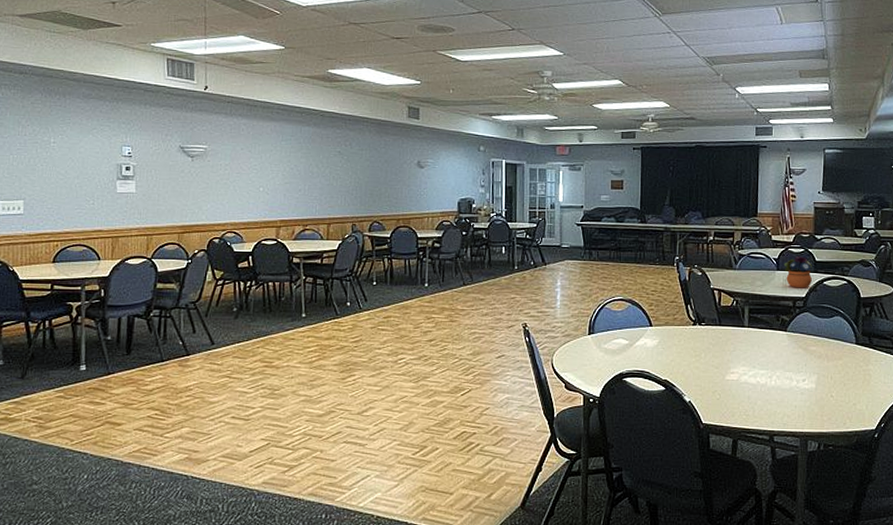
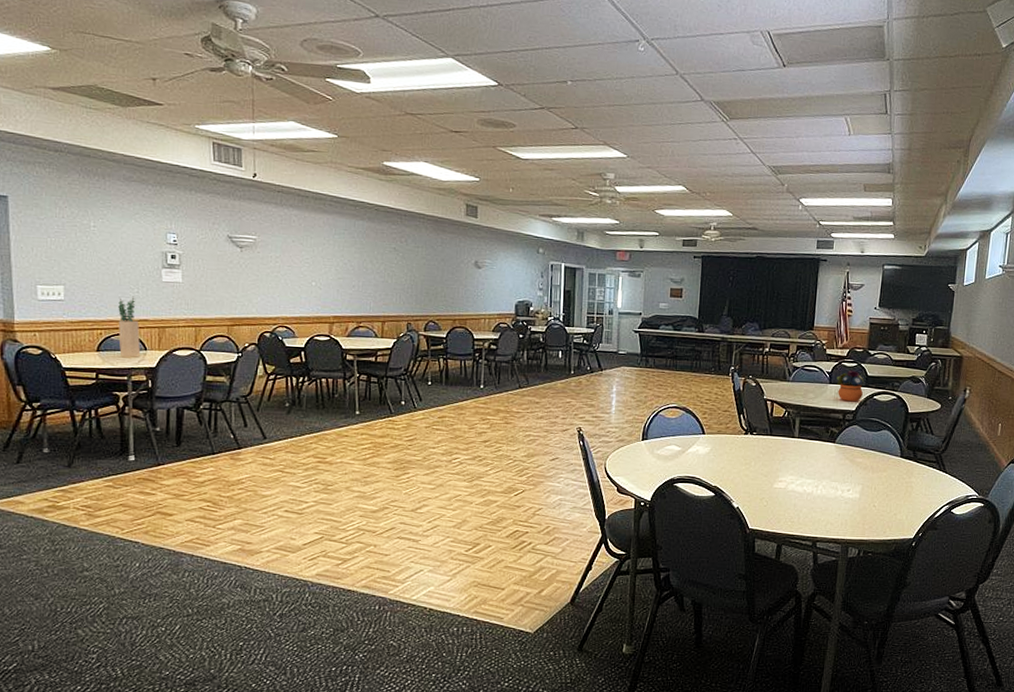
vase: none [73,207,95,269] -> present [118,296,141,358]

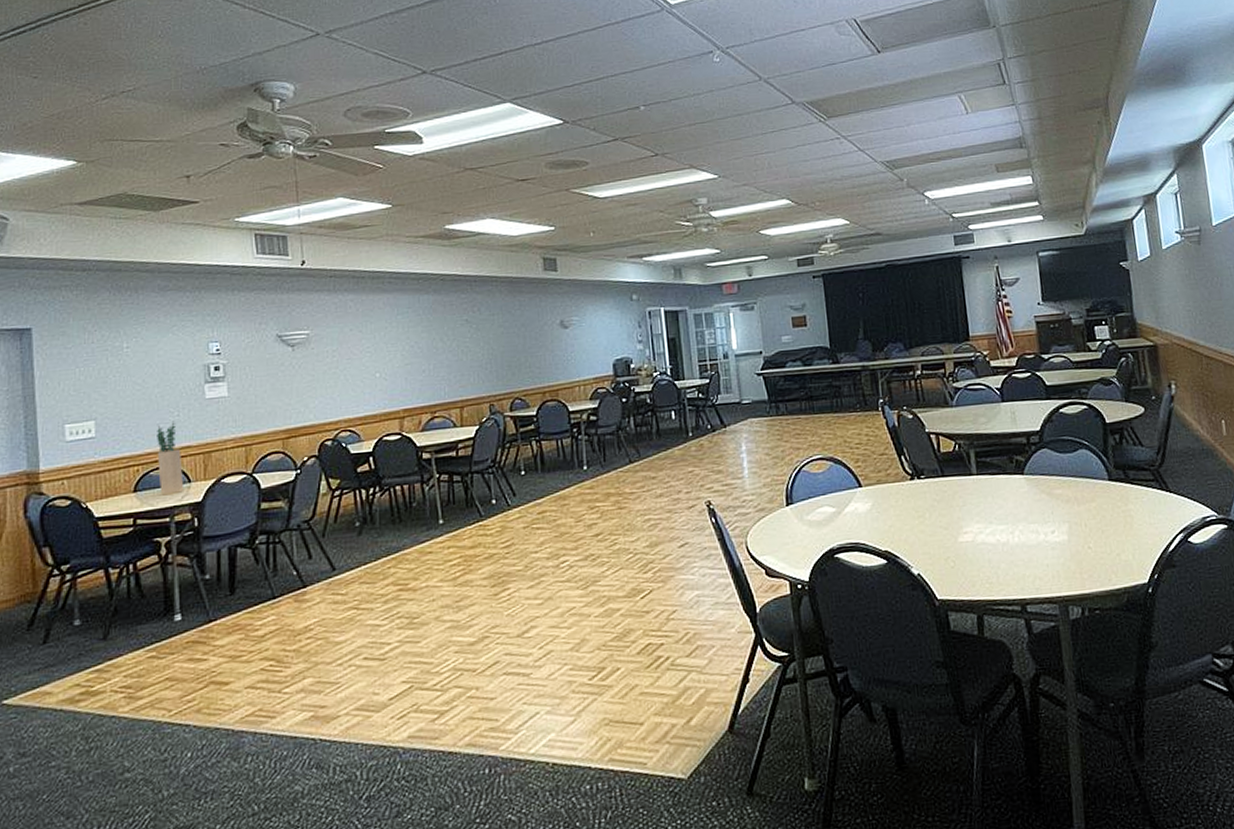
flower arrangement: present [836,370,865,402] -> none [1009,382,1046,421]

